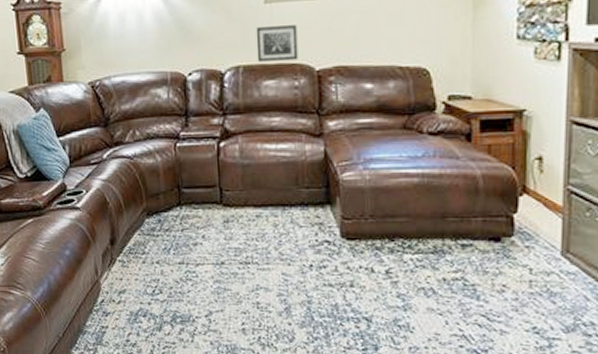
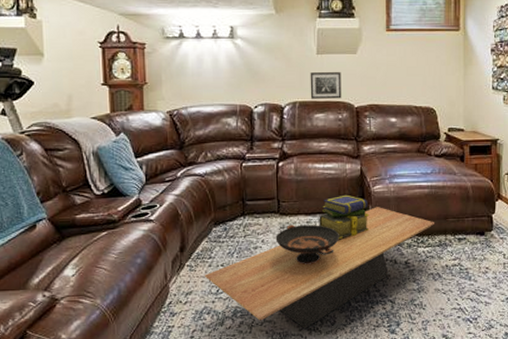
coffee table: none [138,200,427,343] -> present [204,207,434,329]
decorative bowl: none [218,218,298,267] -> present [275,224,339,265]
stack of books: none [271,183,337,238] -> present [319,194,370,239]

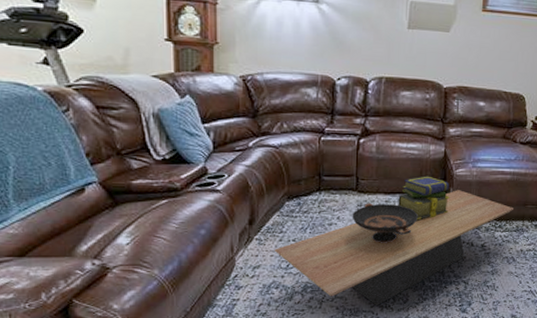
wall art: present [310,72,342,99] -> none [398,47,432,78]

